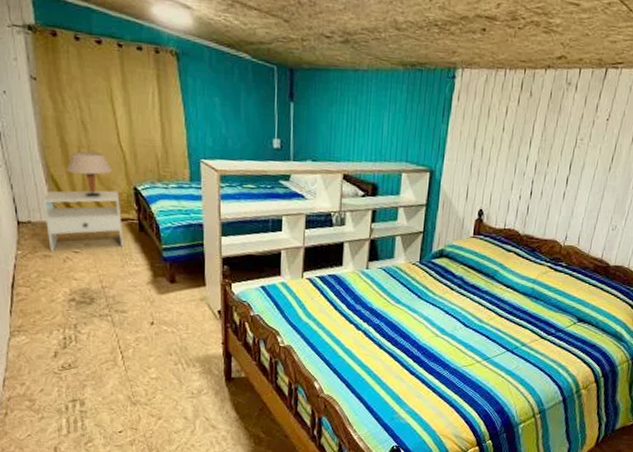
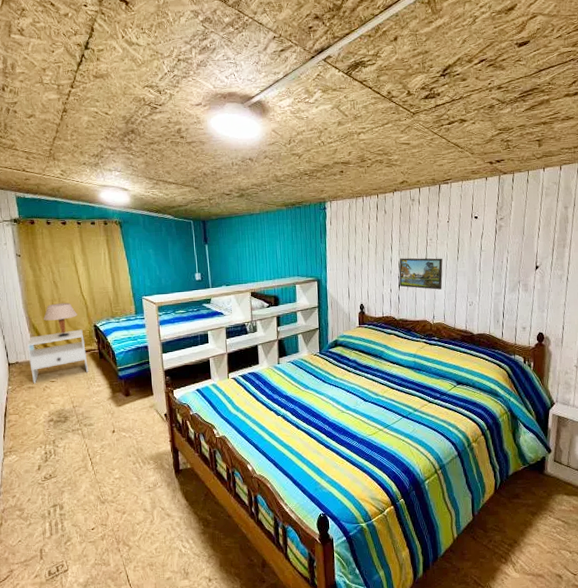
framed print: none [531,158,591,205] -> present [399,257,443,290]

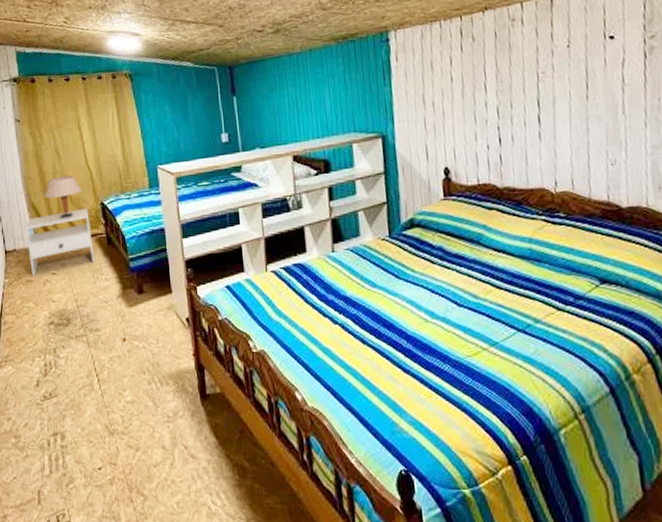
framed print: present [399,257,443,290] -> none [497,98,566,144]

